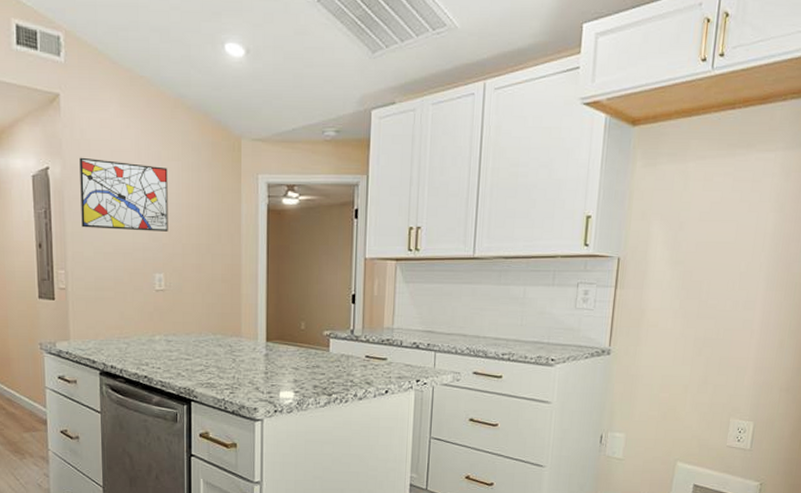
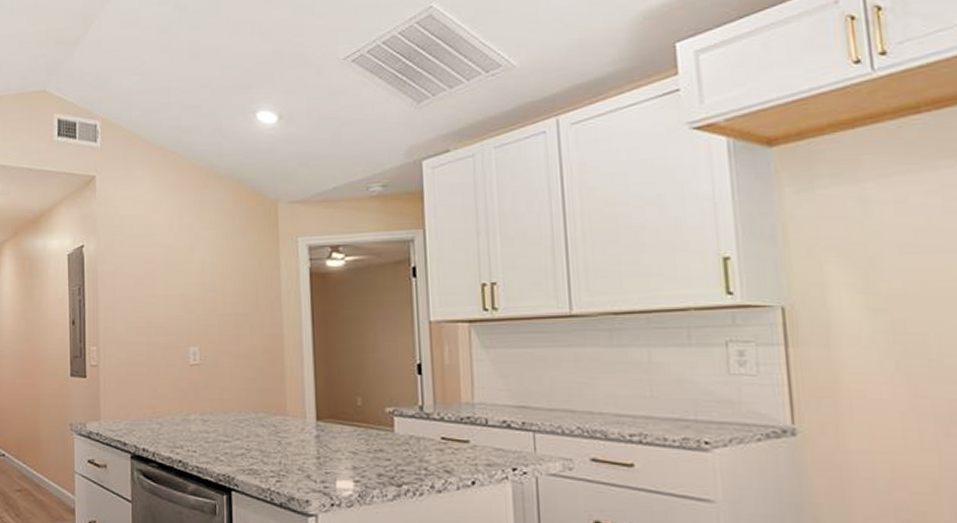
wall art: present [79,157,168,232] -> none [113,233,203,303]

